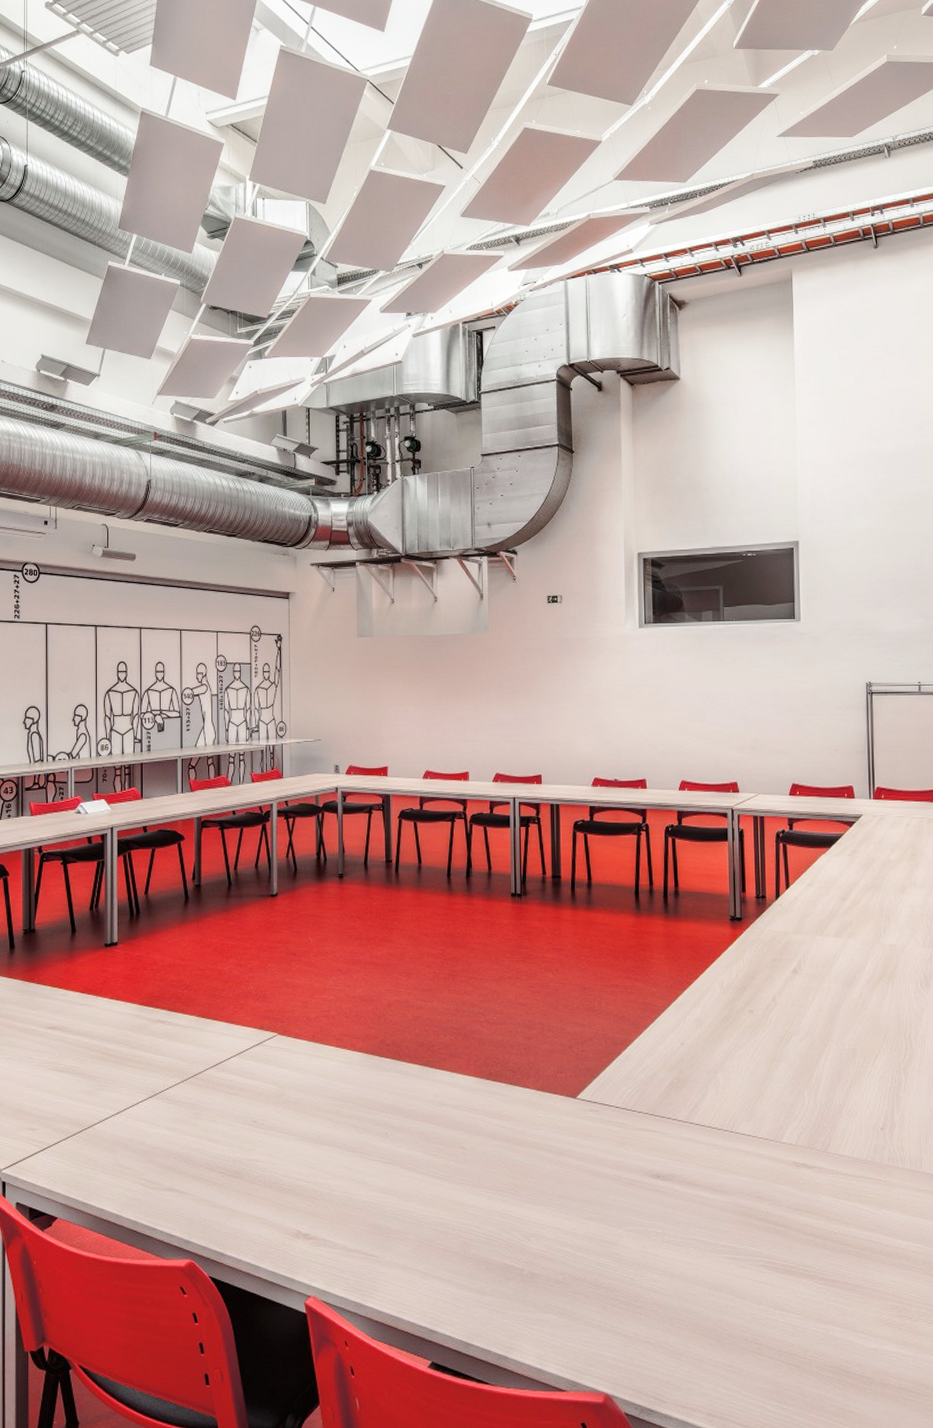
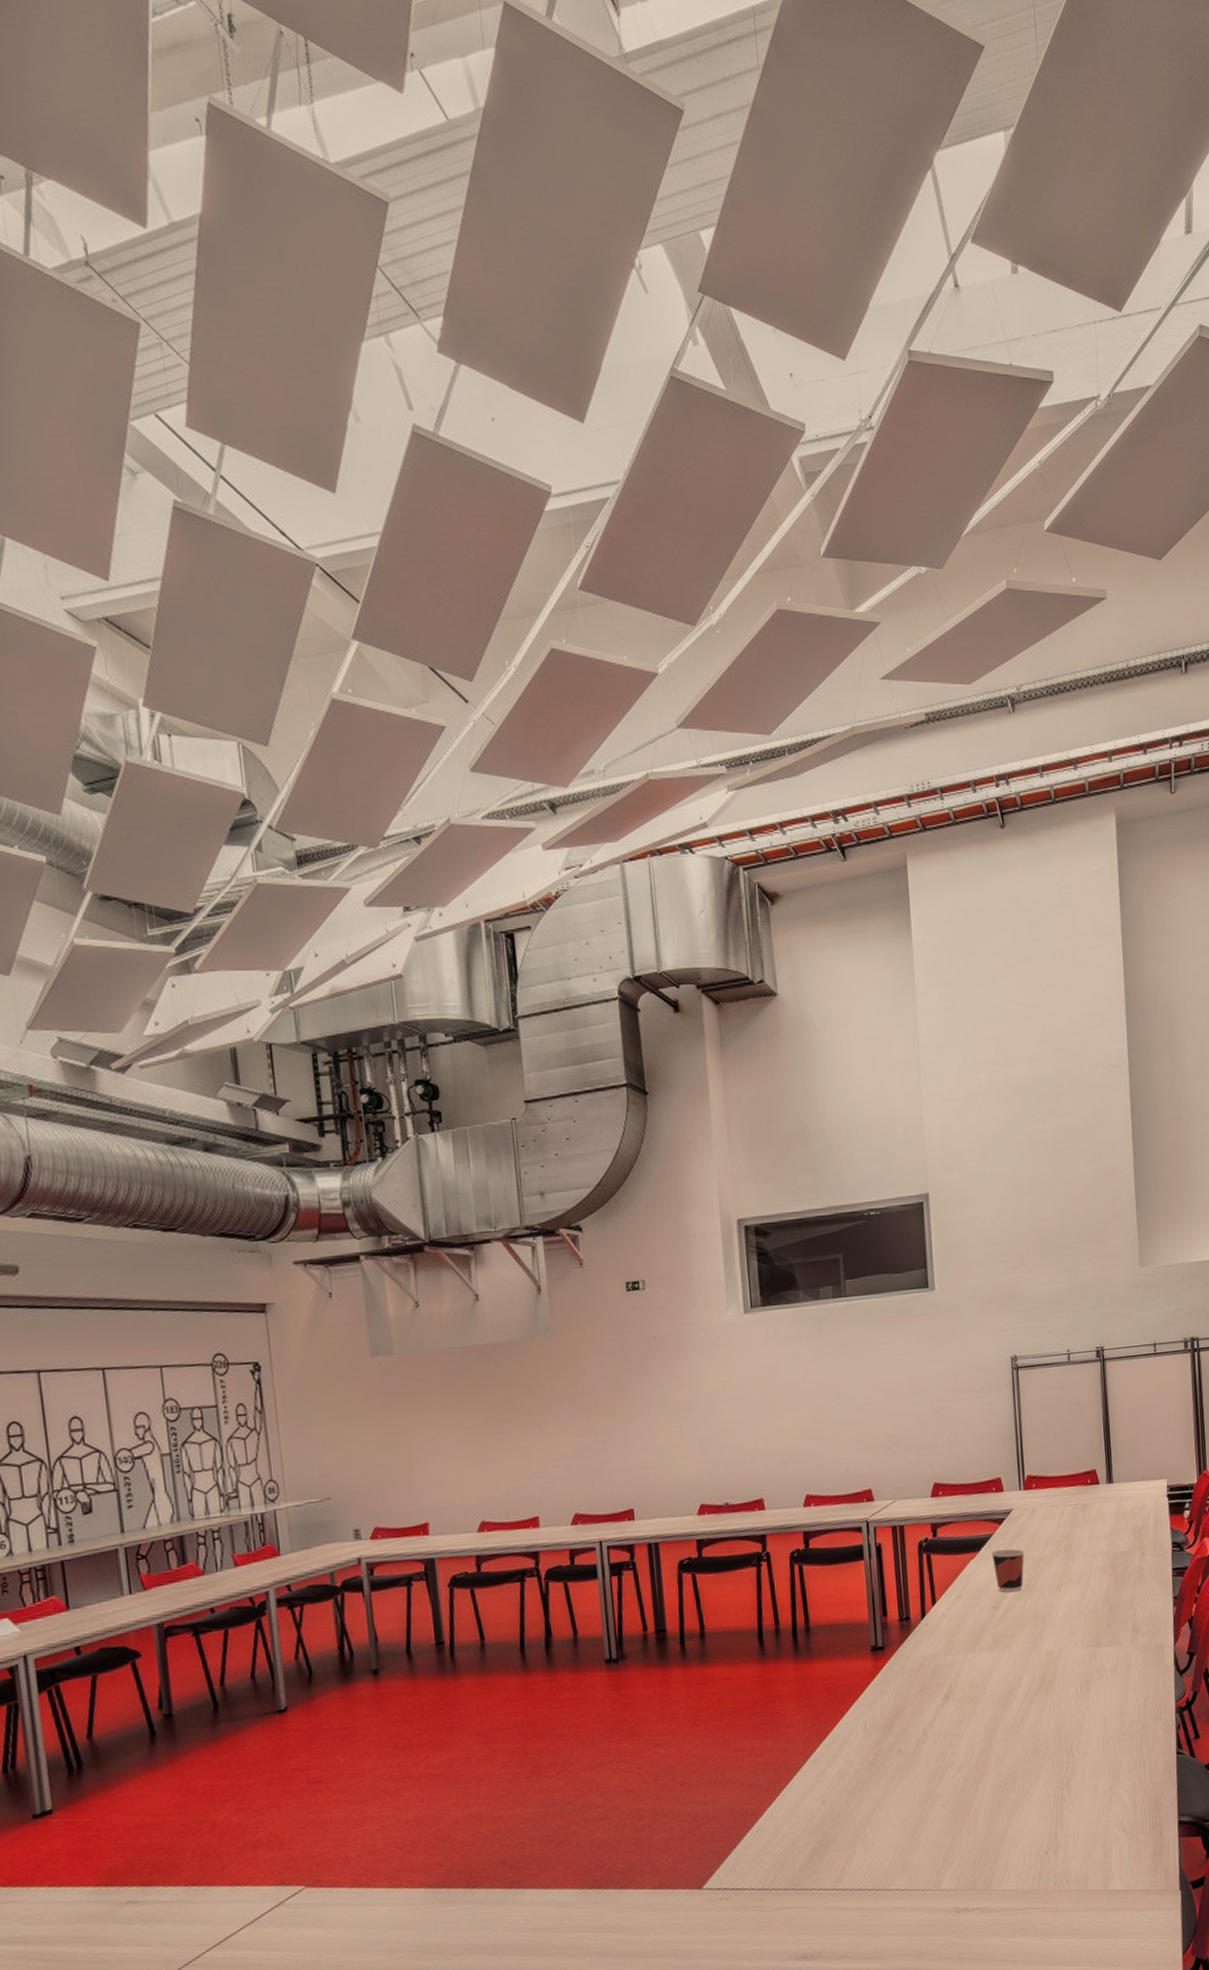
cup: none [841,849,873,888] -> present [991,1548,1025,1593]

